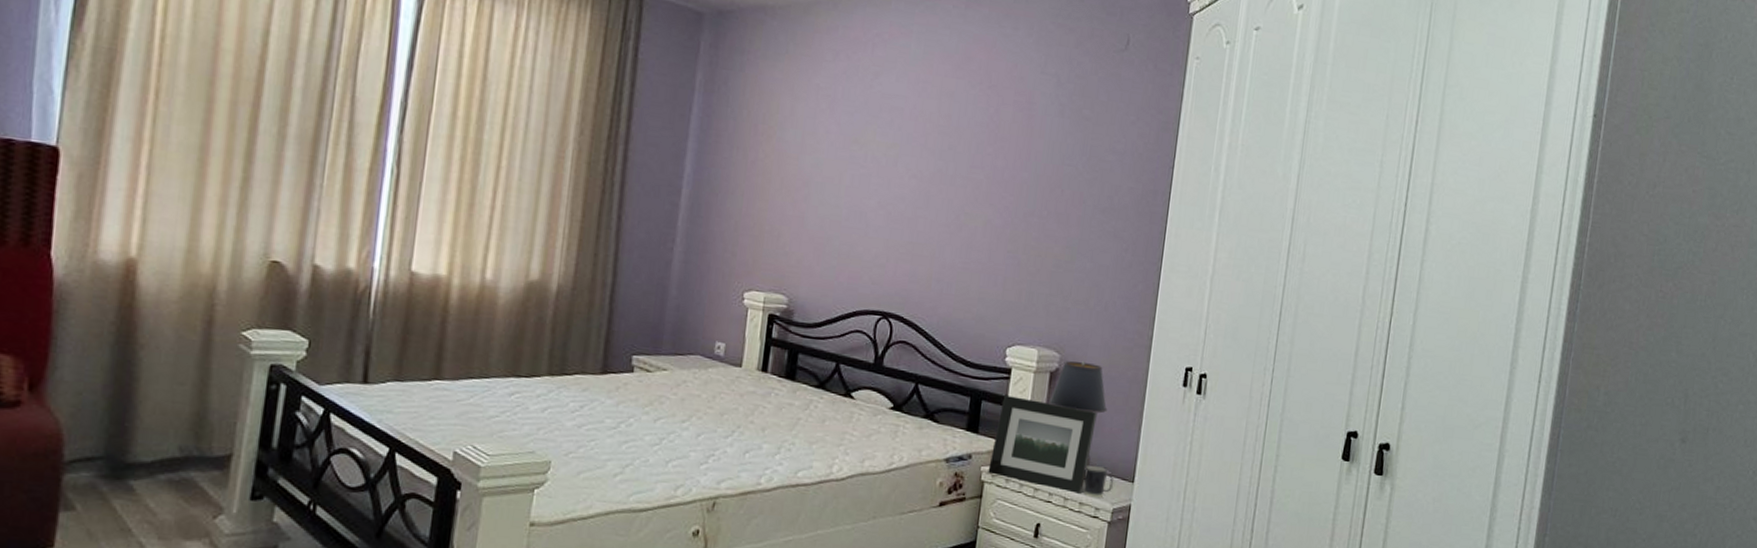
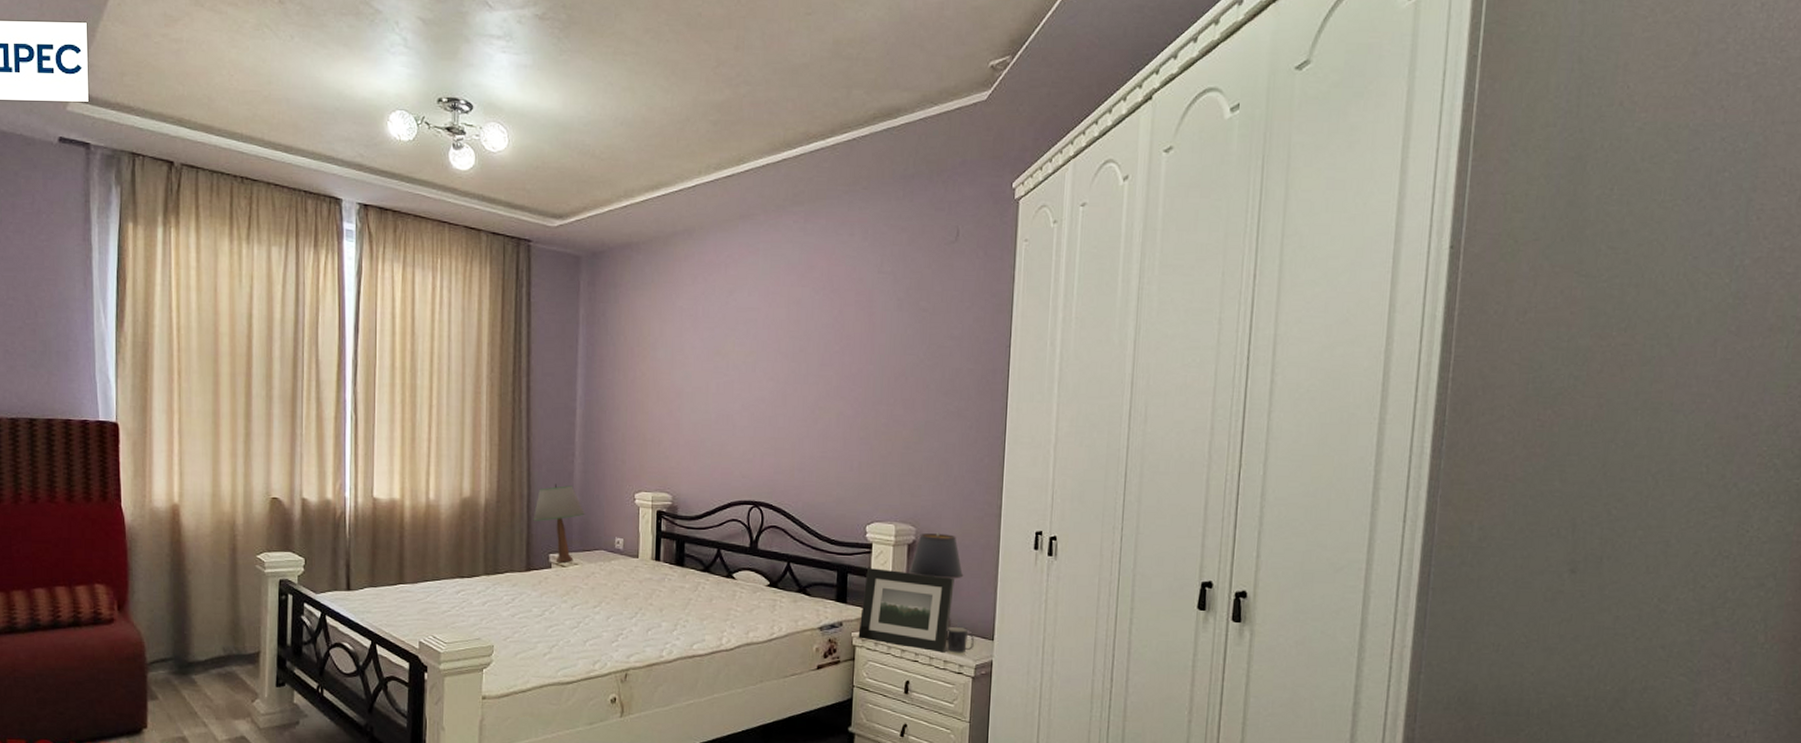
table lamp: none [615,273,681,368] -> present [533,484,585,563]

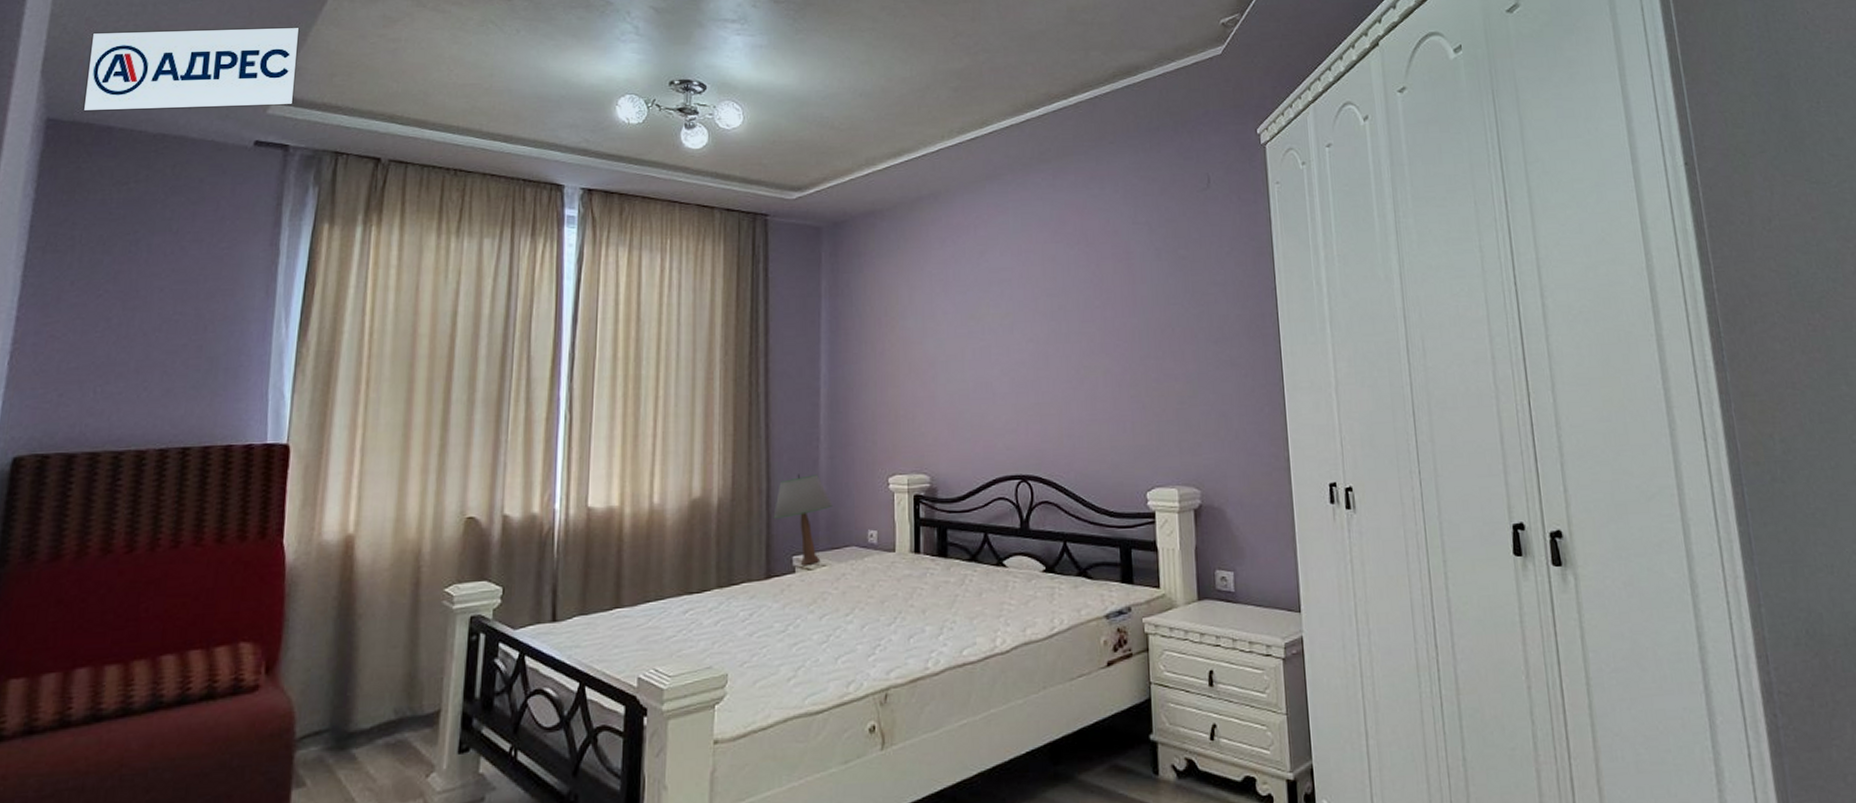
picture frame: present [858,568,954,653] -> none [1149,540,1250,633]
table lamp: present [908,533,964,640] -> none [1198,493,1259,617]
mug: present [946,626,974,656] -> none [1247,599,1280,635]

